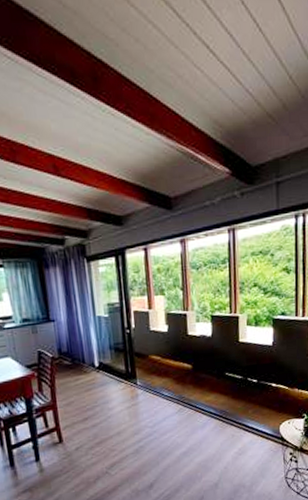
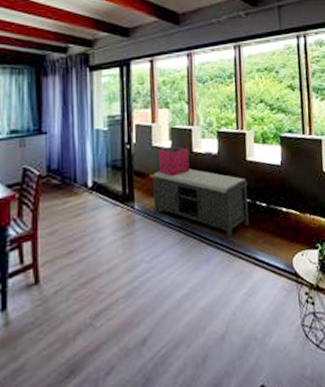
bench: none [152,350,240,410] -> present [152,168,249,240]
storage bin: none [156,329,186,357] -> present [159,145,190,177]

